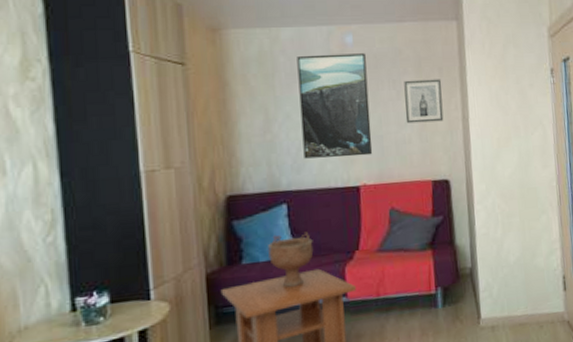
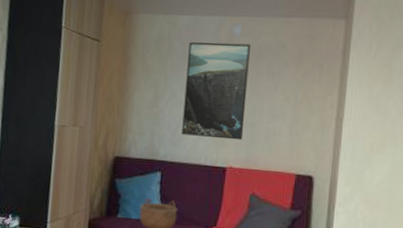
wall art: present [404,79,444,124] -> none [279,73,321,118]

